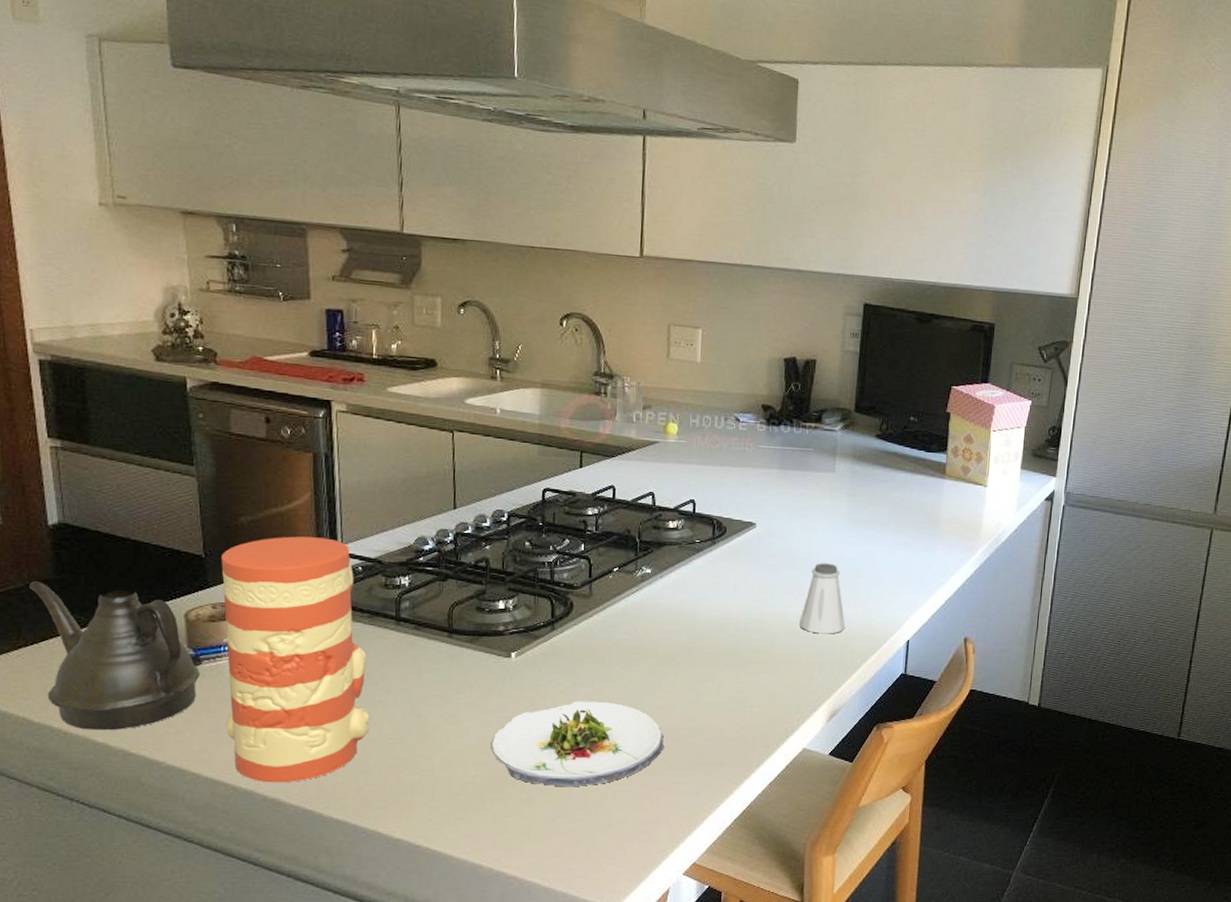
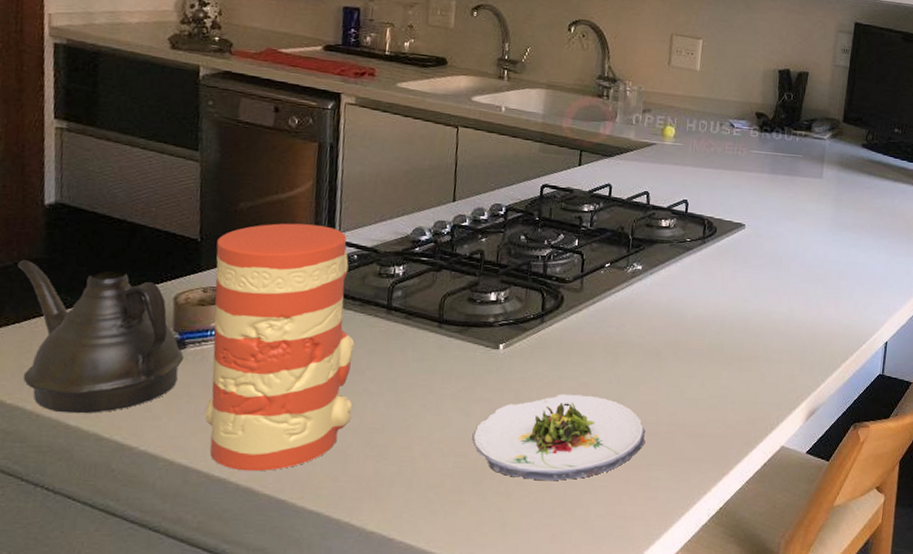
saltshaker: present [799,563,845,634] -> none [783,264,827,334]

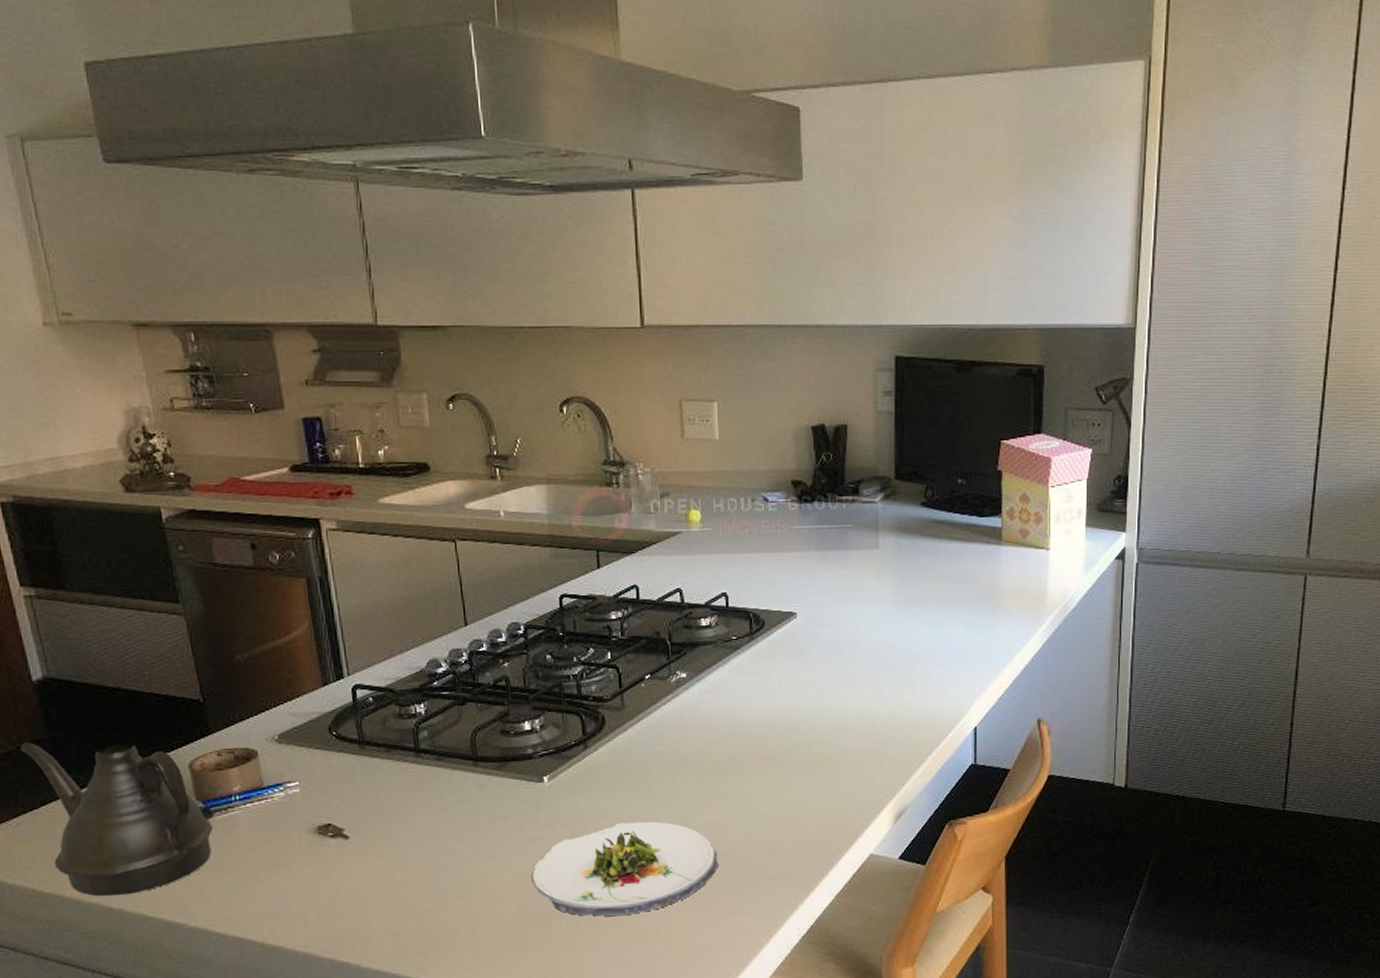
vase: present [204,223,355,472] -> none [220,669,400,937]

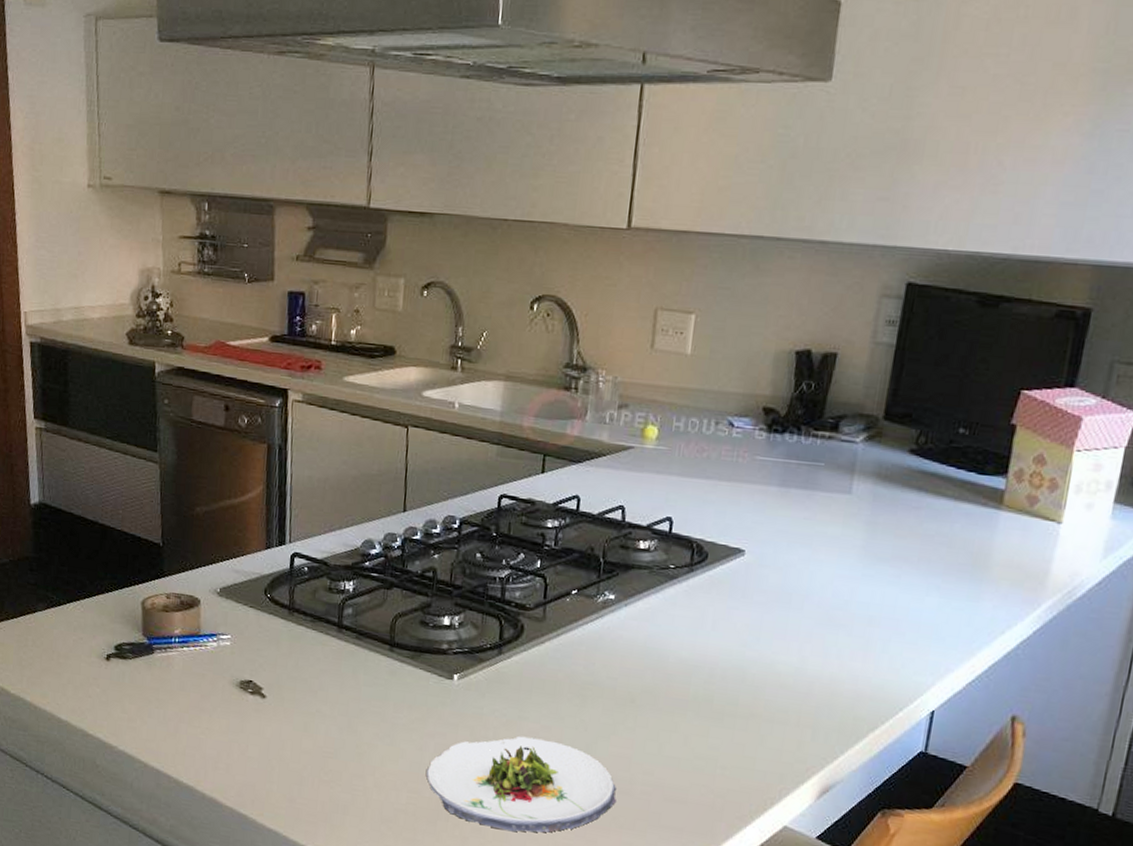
teapot: present [21,743,214,897] -> none [13,558,153,710]

